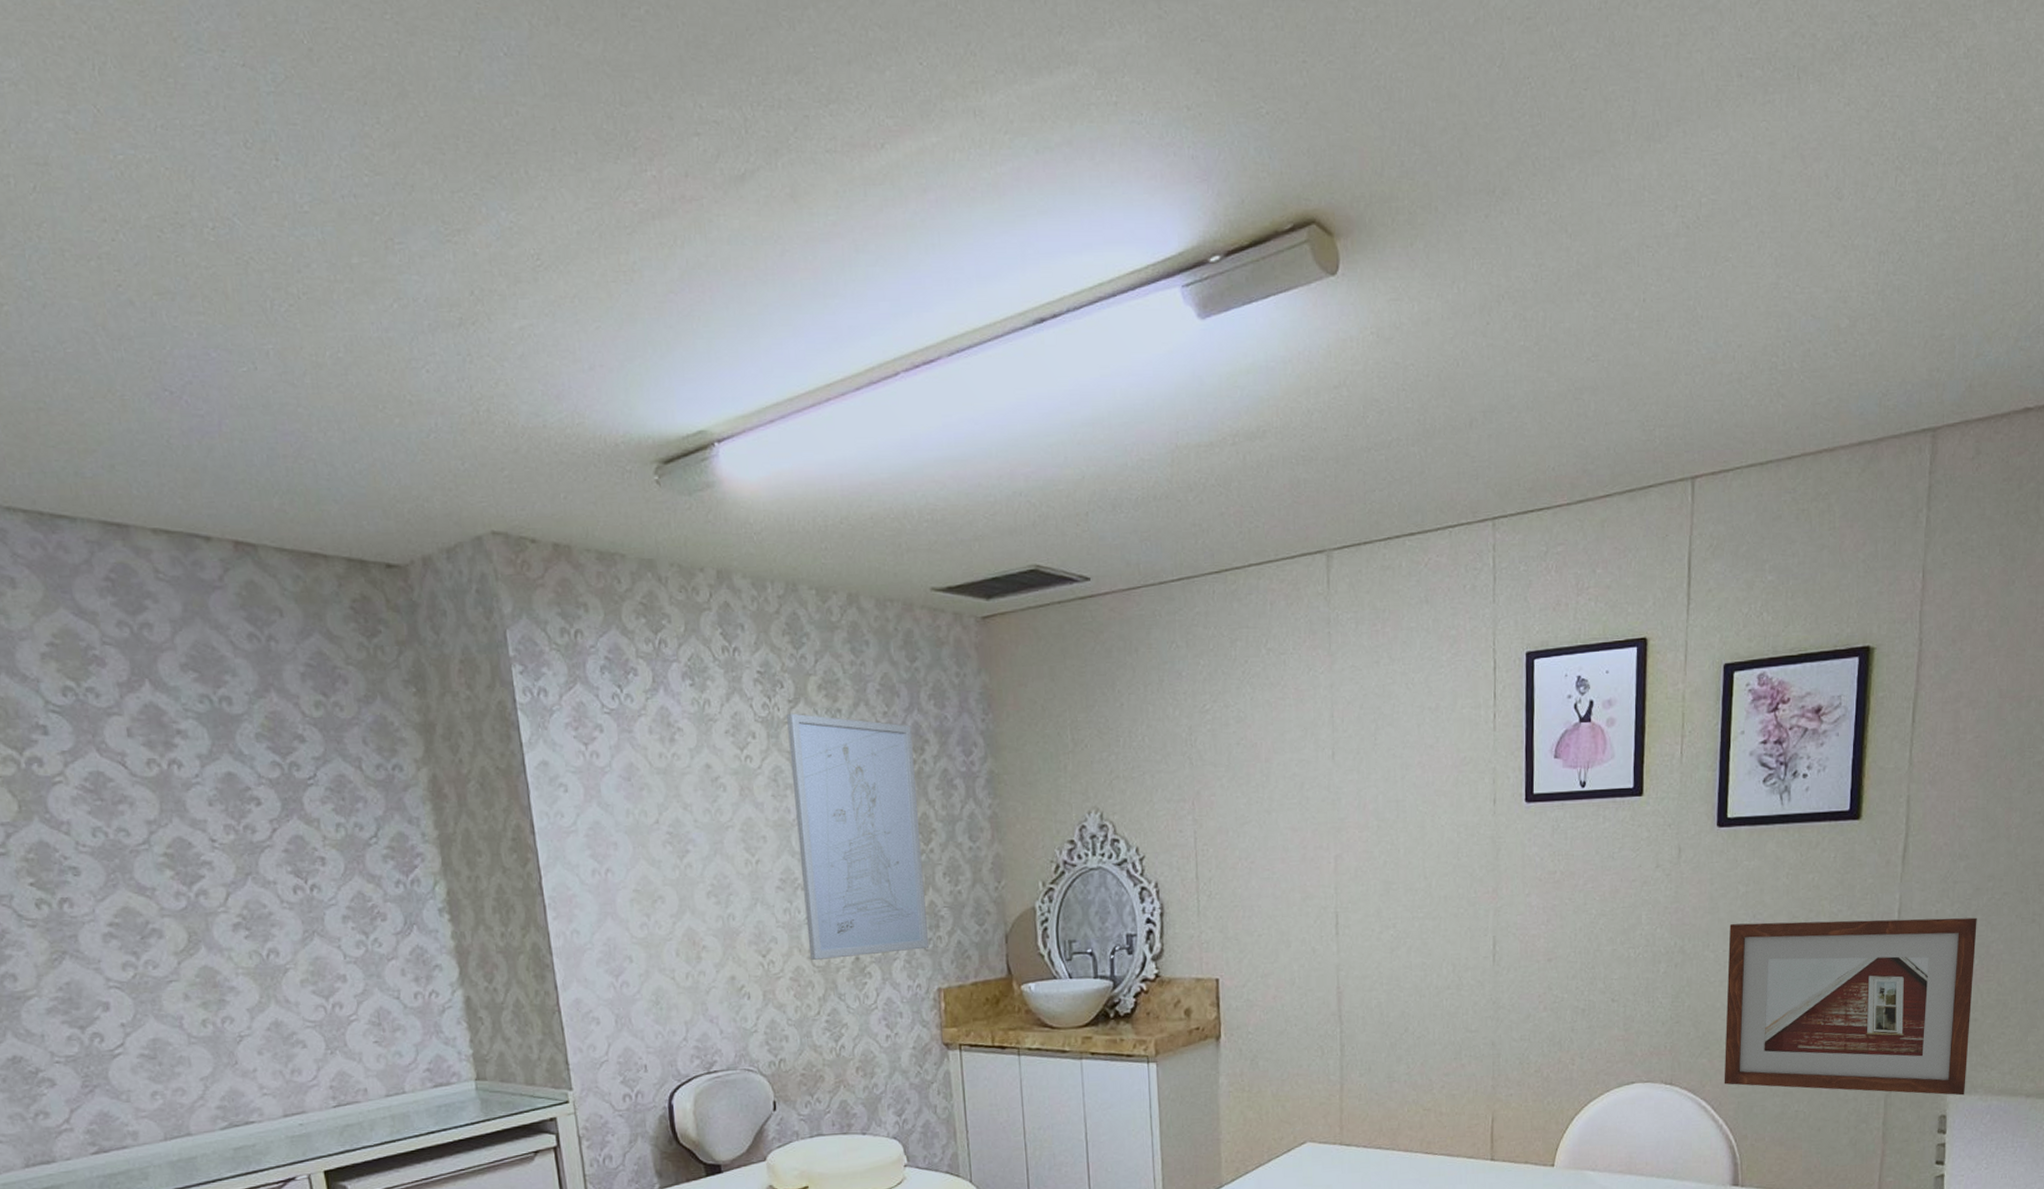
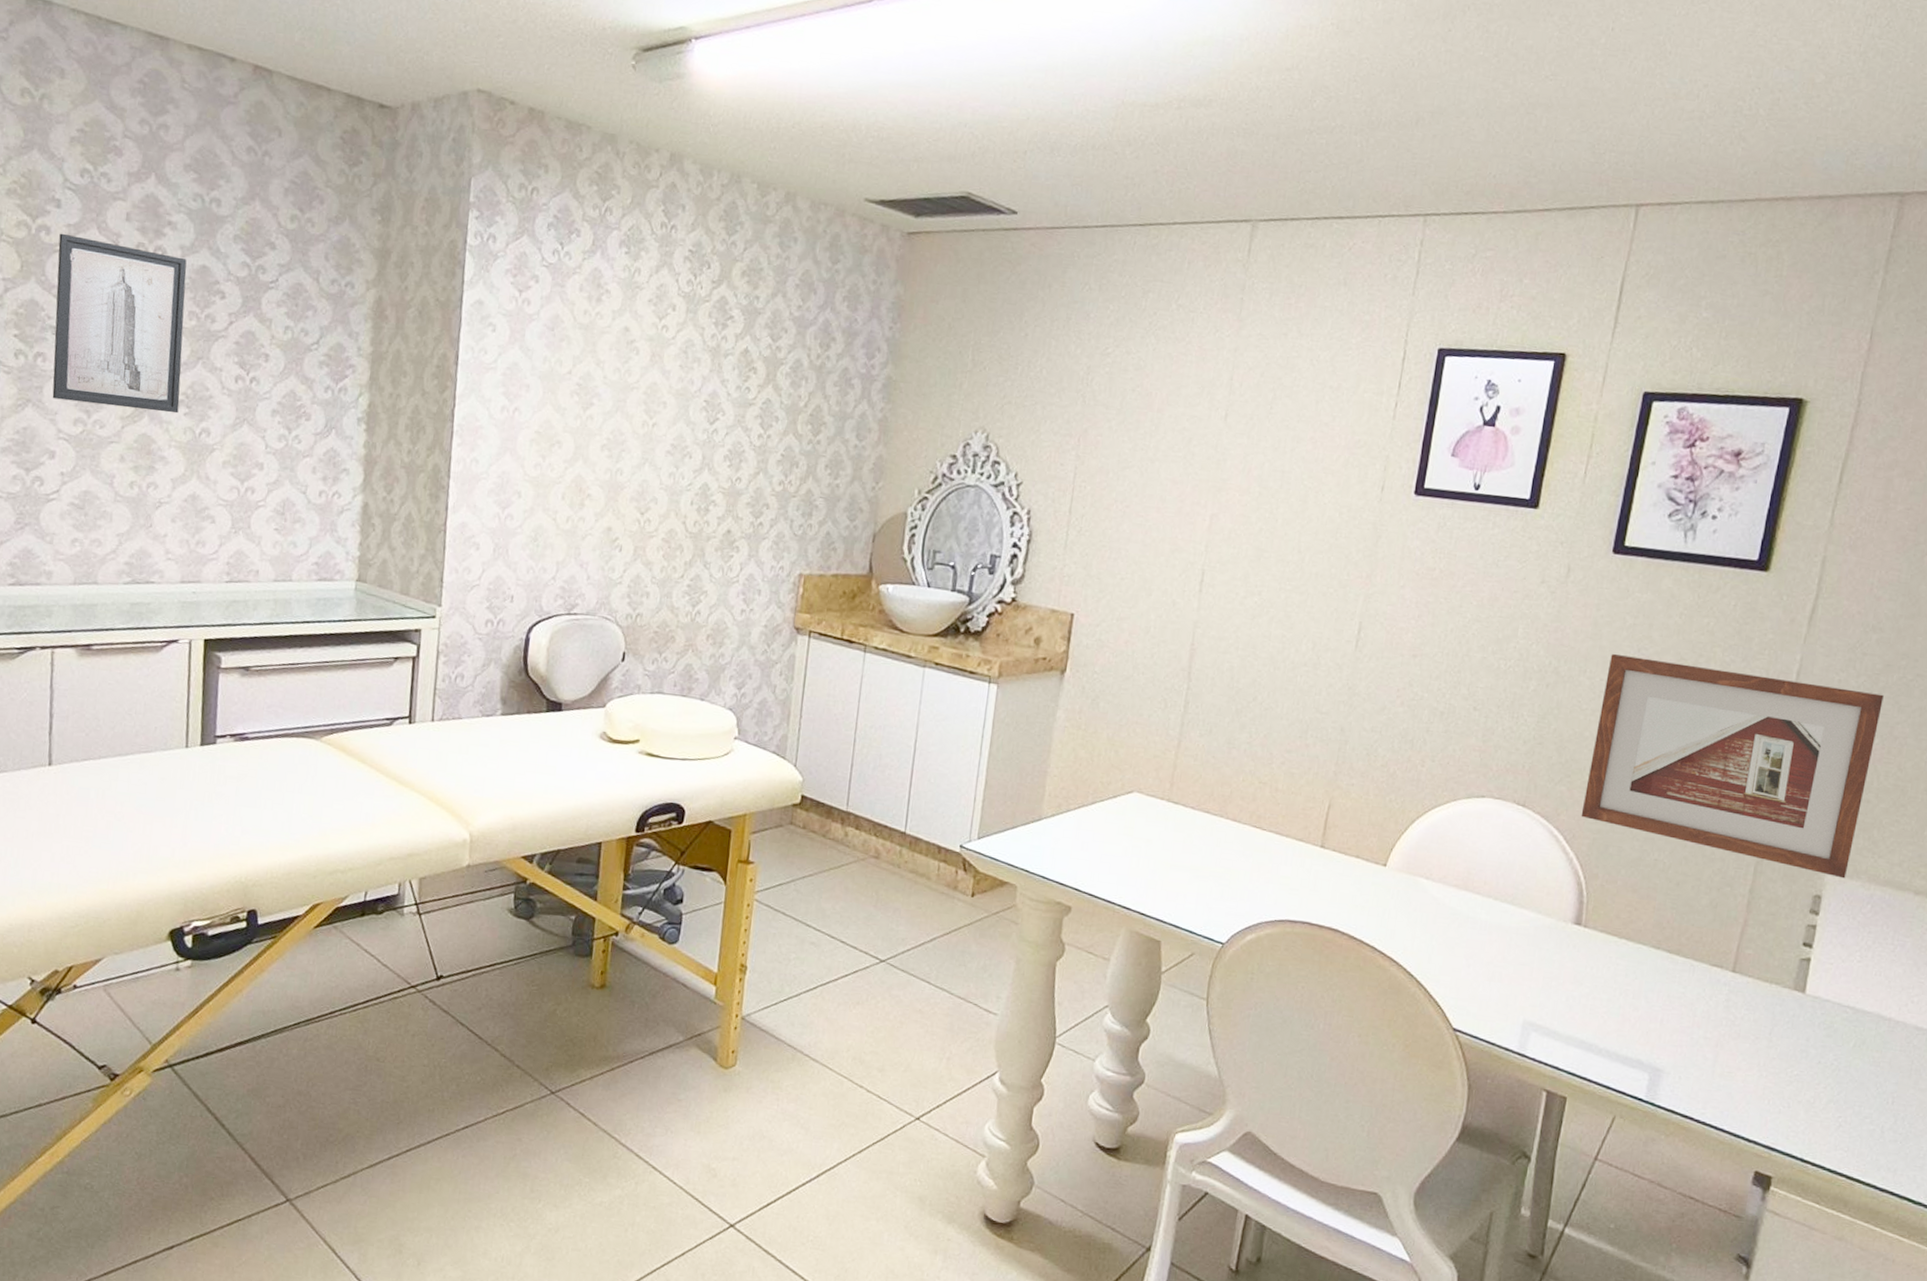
wall art: none [54,762,238,946] -> present [52,233,187,414]
wall art: present [787,713,930,960] -> none [685,293,822,534]

